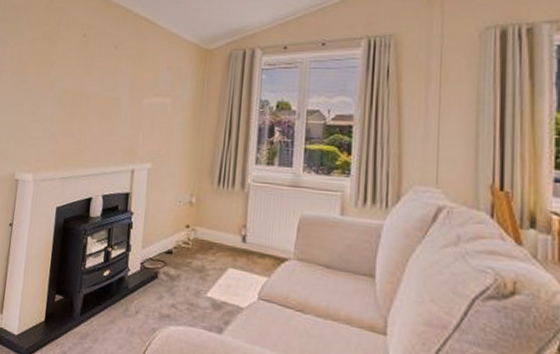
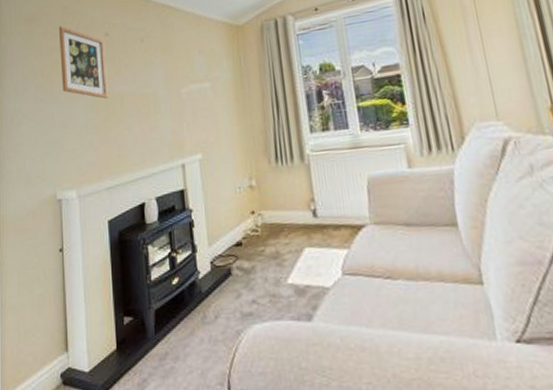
picture frame: none [36,19,82,95] -> present [58,26,109,99]

